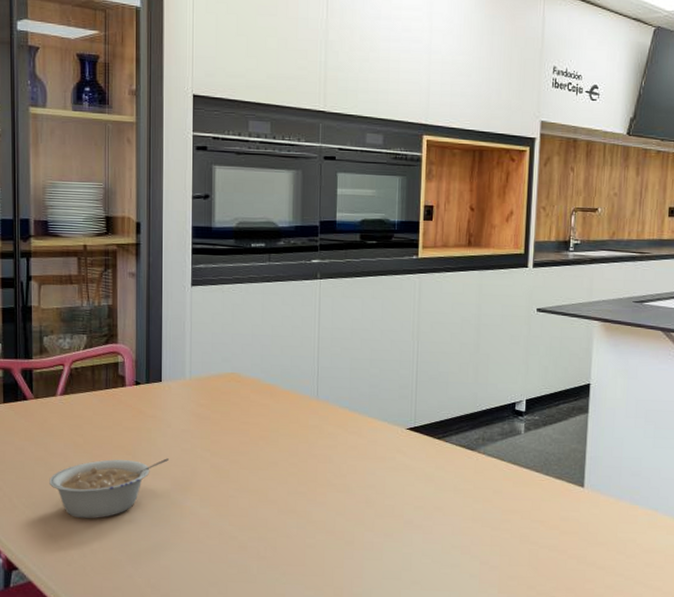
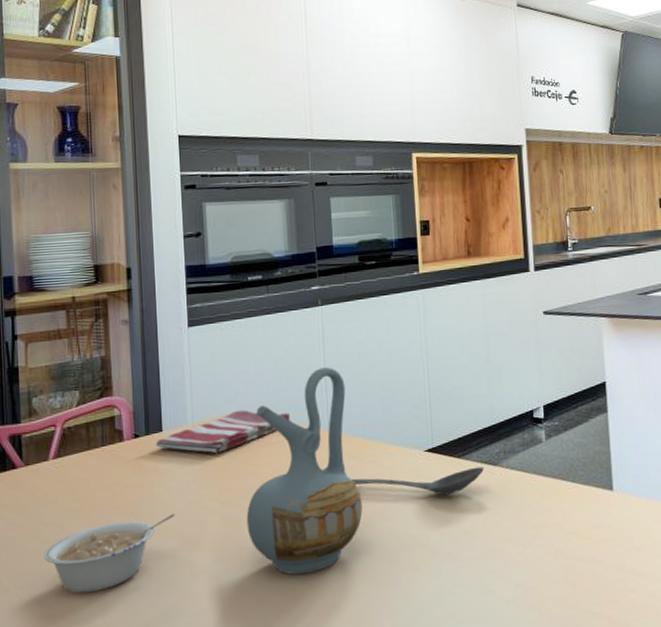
dish towel: none [154,370,283,408] -> present [155,410,291,454]
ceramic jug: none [234,339,343,527] -> present [246,367,363,575]
stirrer: none [335,446,463,473] -> present [352,467,485,496]

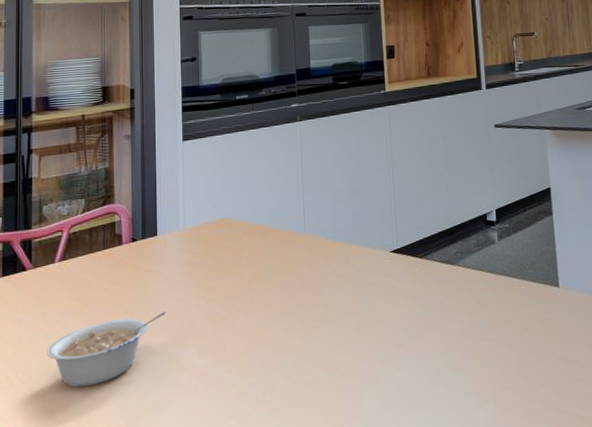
dish towel: present [155,410,291,454] -> none [150,215,272,256]
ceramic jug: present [246,367,363,575] -> none [230,176,335,368]
stirrer: present [352,467,485,496] -> none [325,266,444,293]

